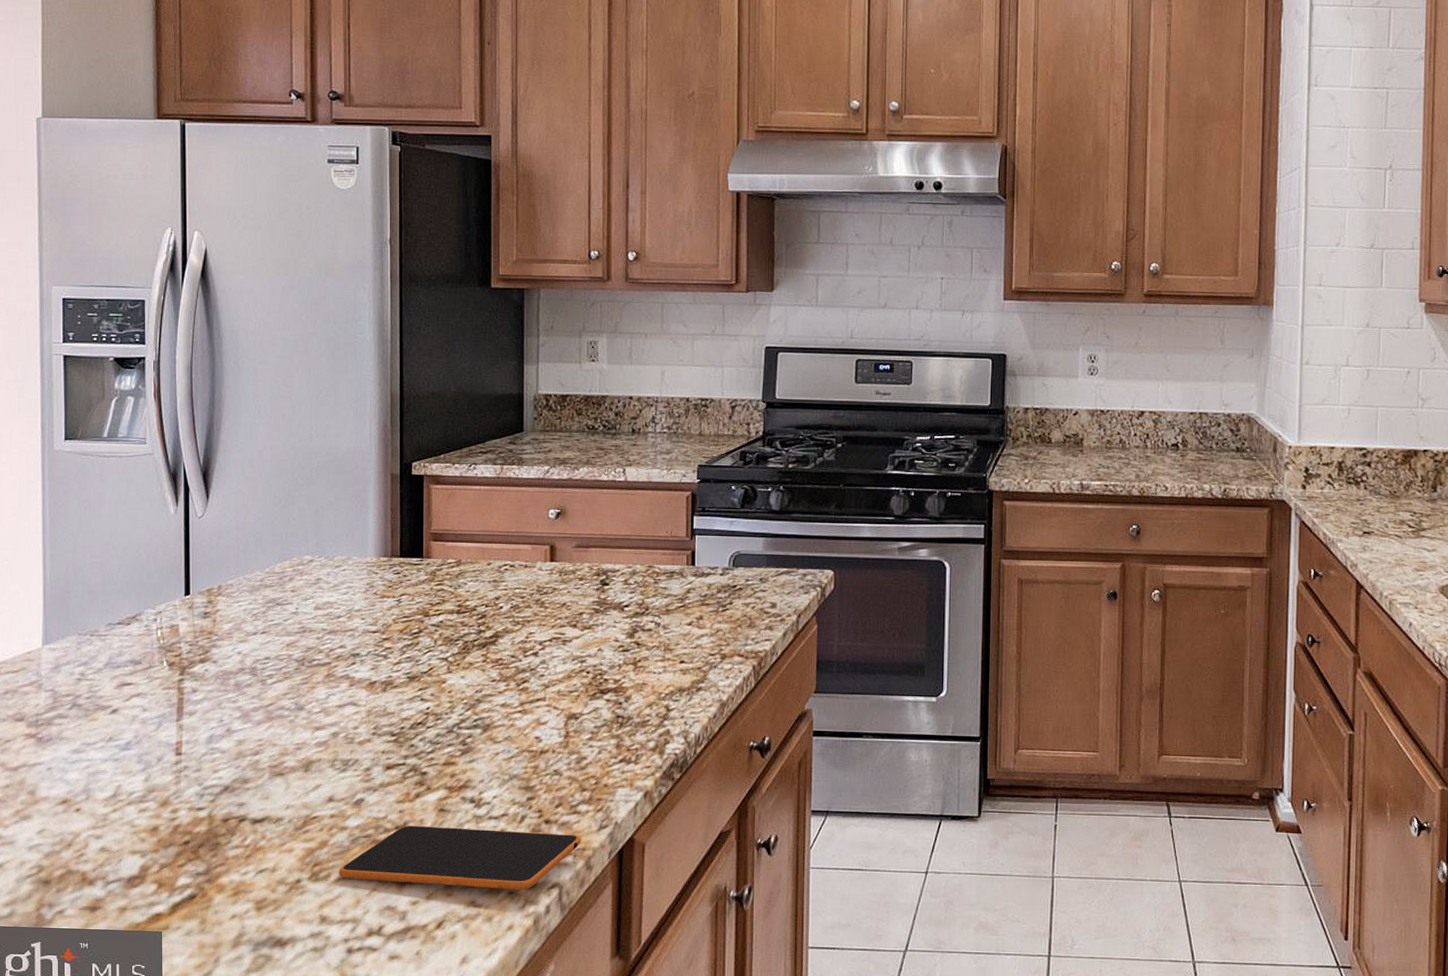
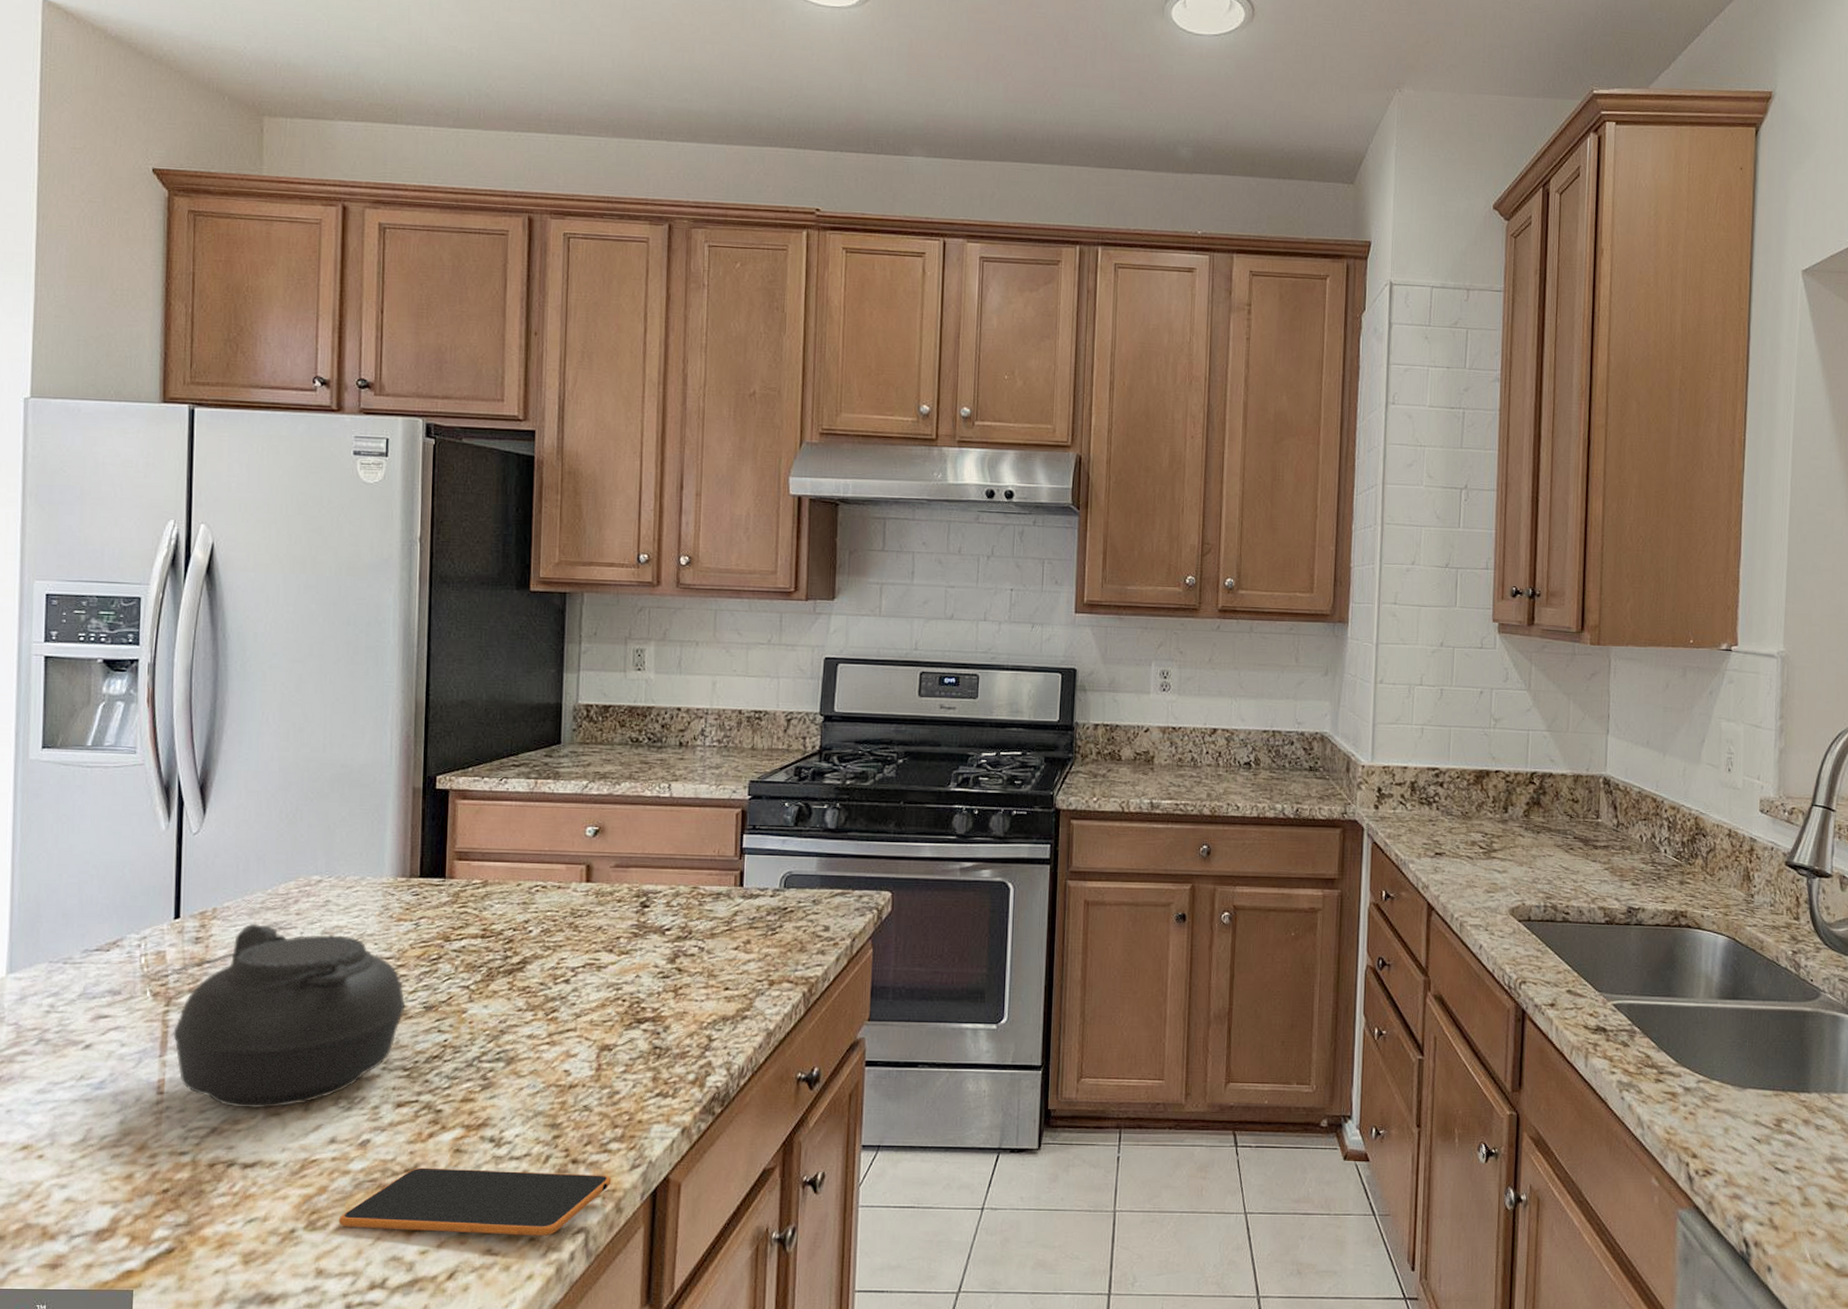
teapot: none [173,599,391,769] -> present [158,923,406,1109]

